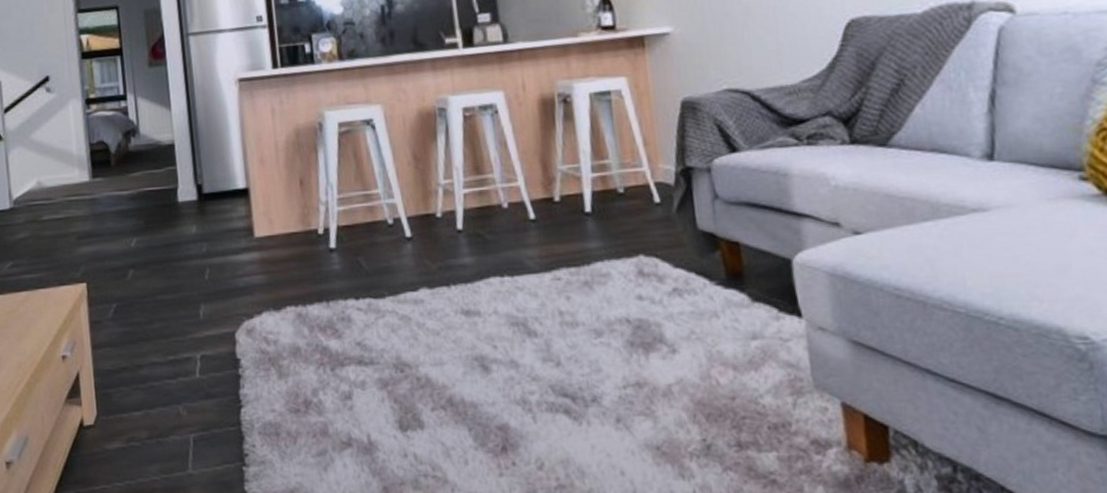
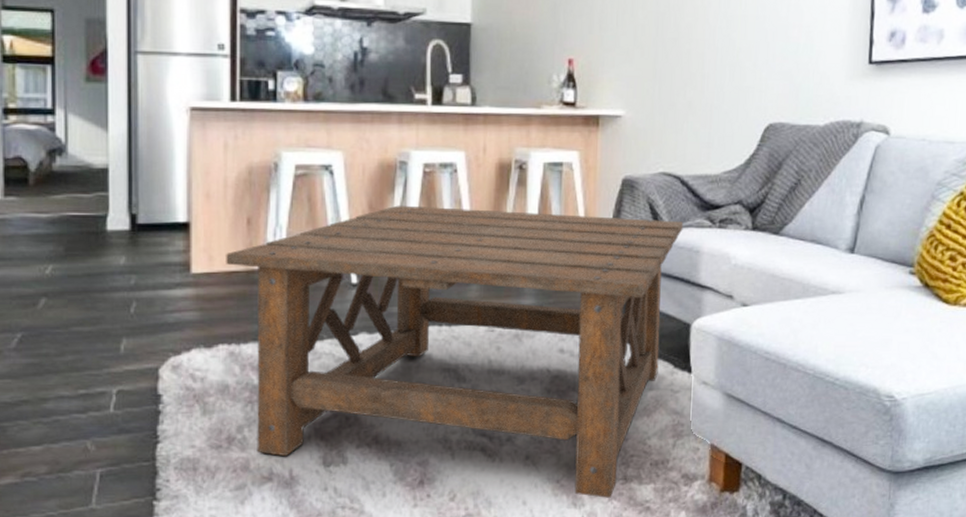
coffee table: none [284,142,763,468] -> present [226,205,684,498]

